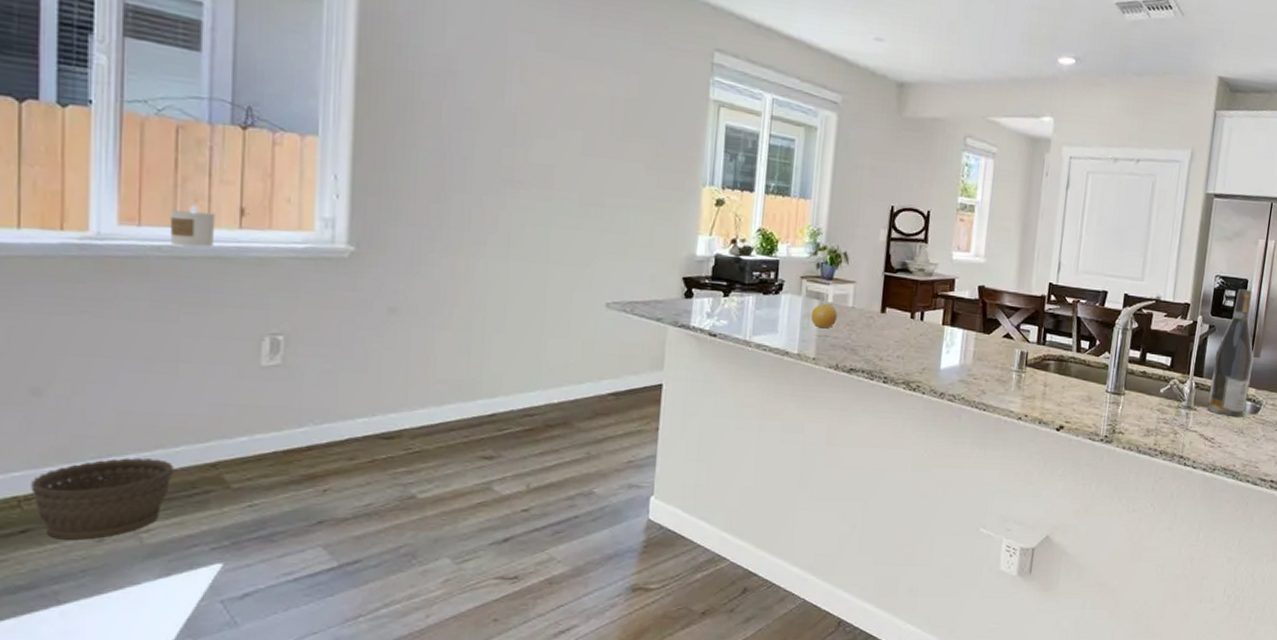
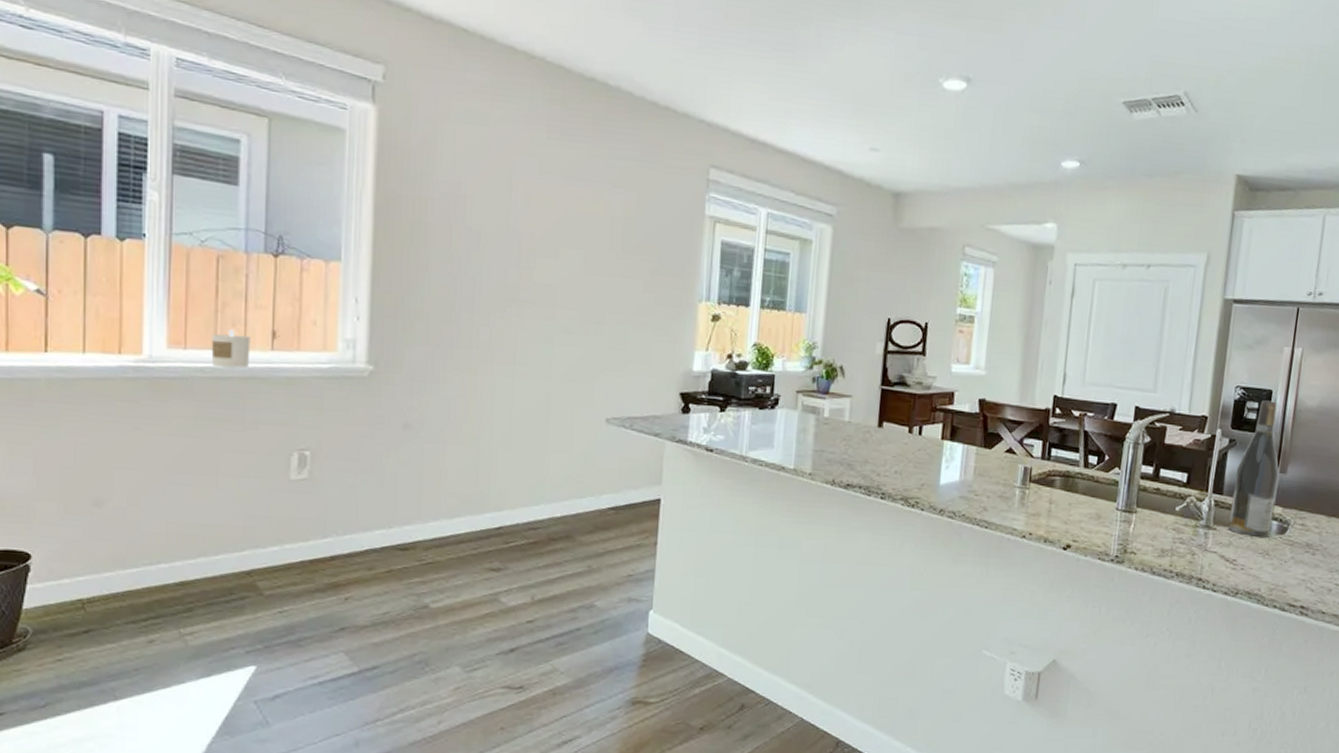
basket: present [31,458,173,540] -> none [93,565,214,641]
fruit: present [810,304,838,329] -> none [806,418,834,444]

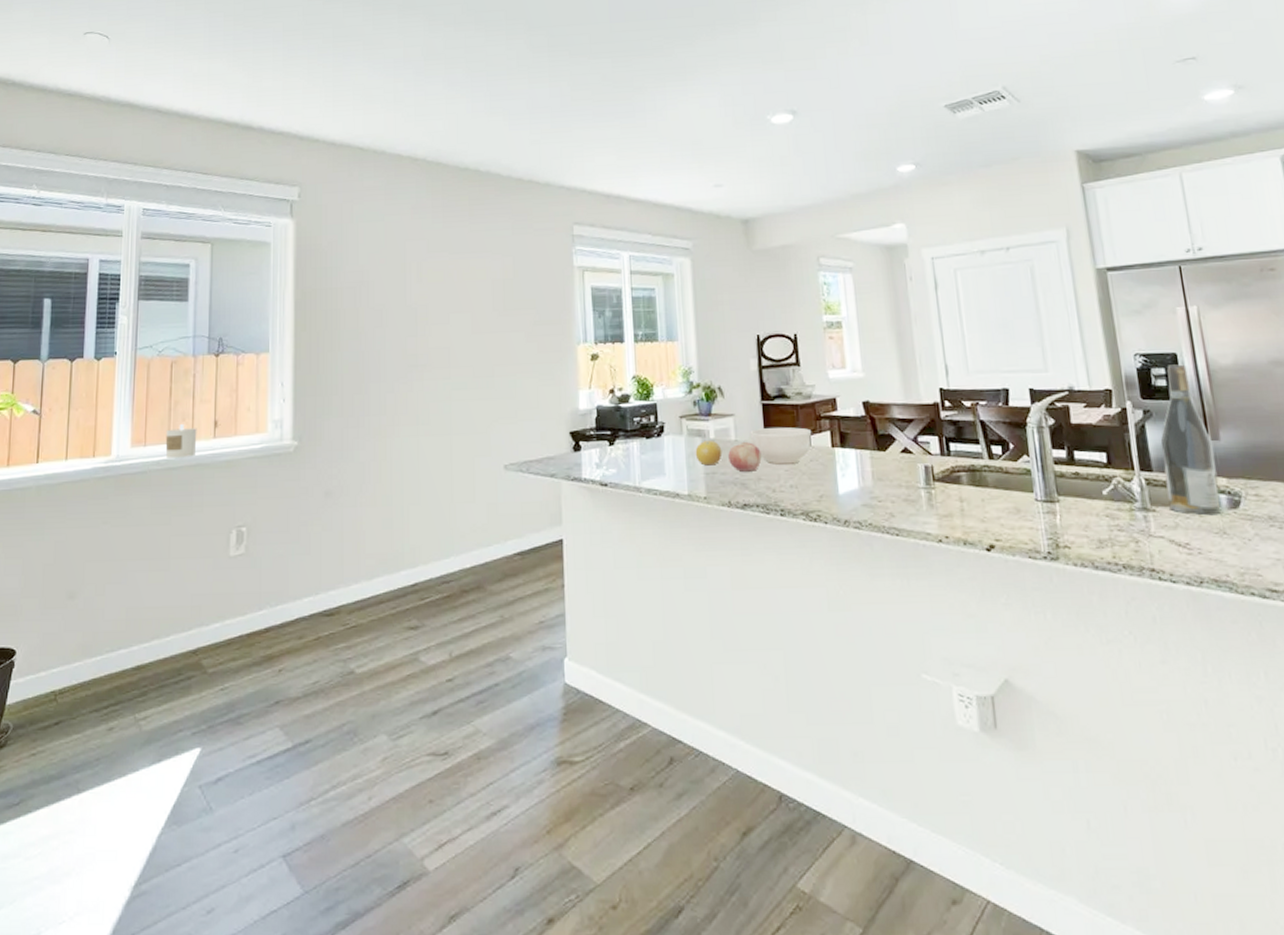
fruit: none [806,418,834,444] -> present [695,441,722,466]
fruit: none [839,424,873,454] -> present [728,442,762,472]
bowl: none [864,412,925,452] -> present [750,427,812,466]

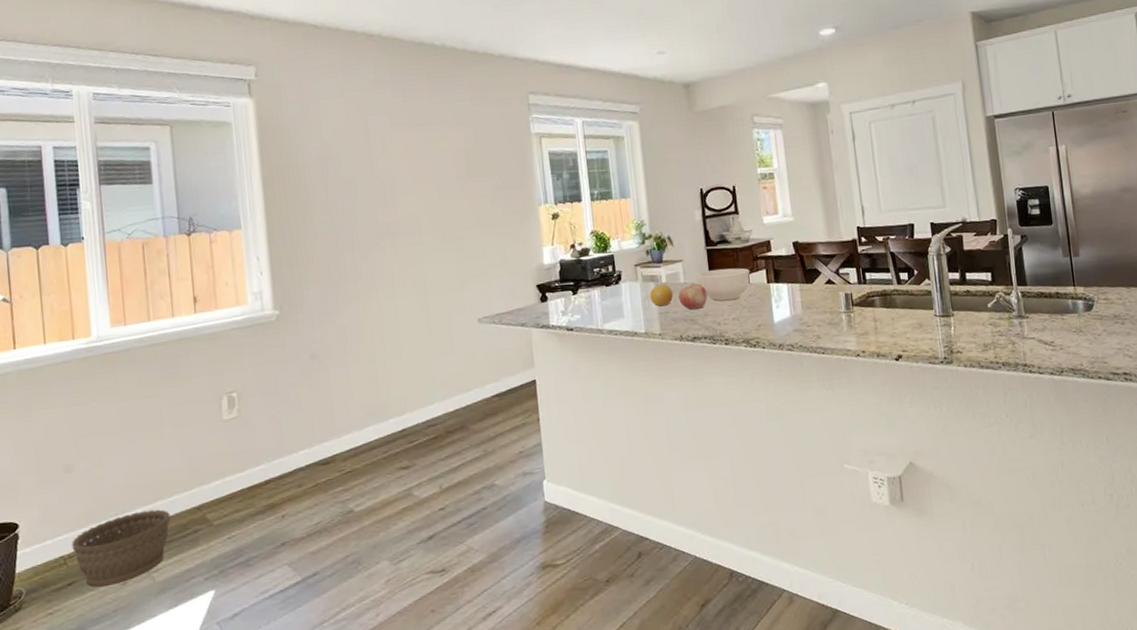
basket: none [64,649,165,730] -> present [71,509,170,587]
candle: present [165,424,197,458] -> none [145,302,178,335]
wine bottle: present [1160,364,1222,516] -> none [1033,195,1079,319]

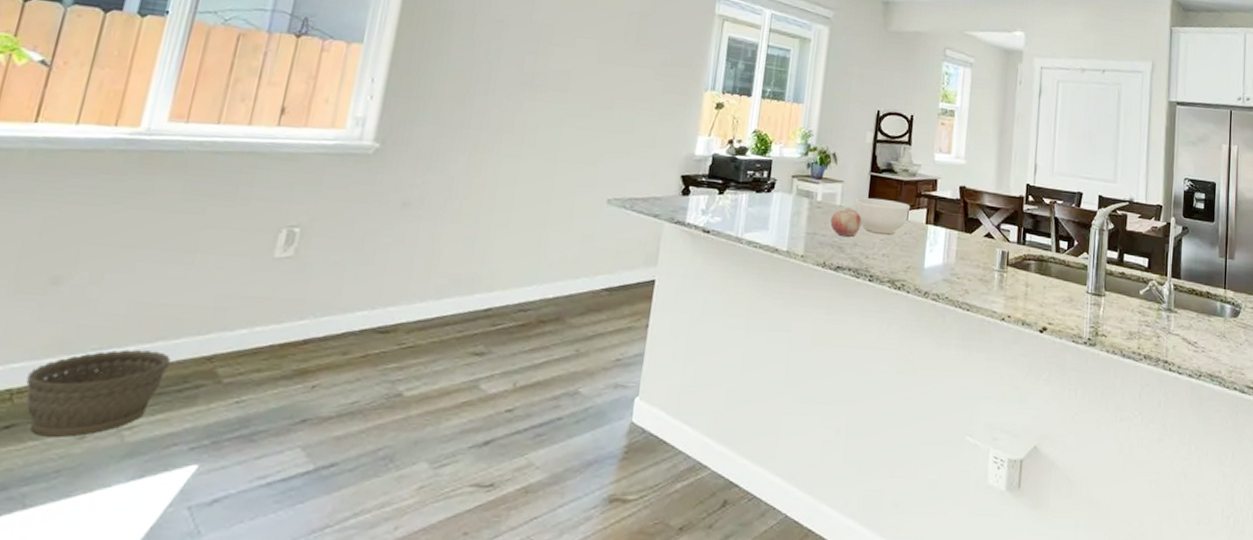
fruit: present [649,284,674,307] -> none [800,202,826,226]

